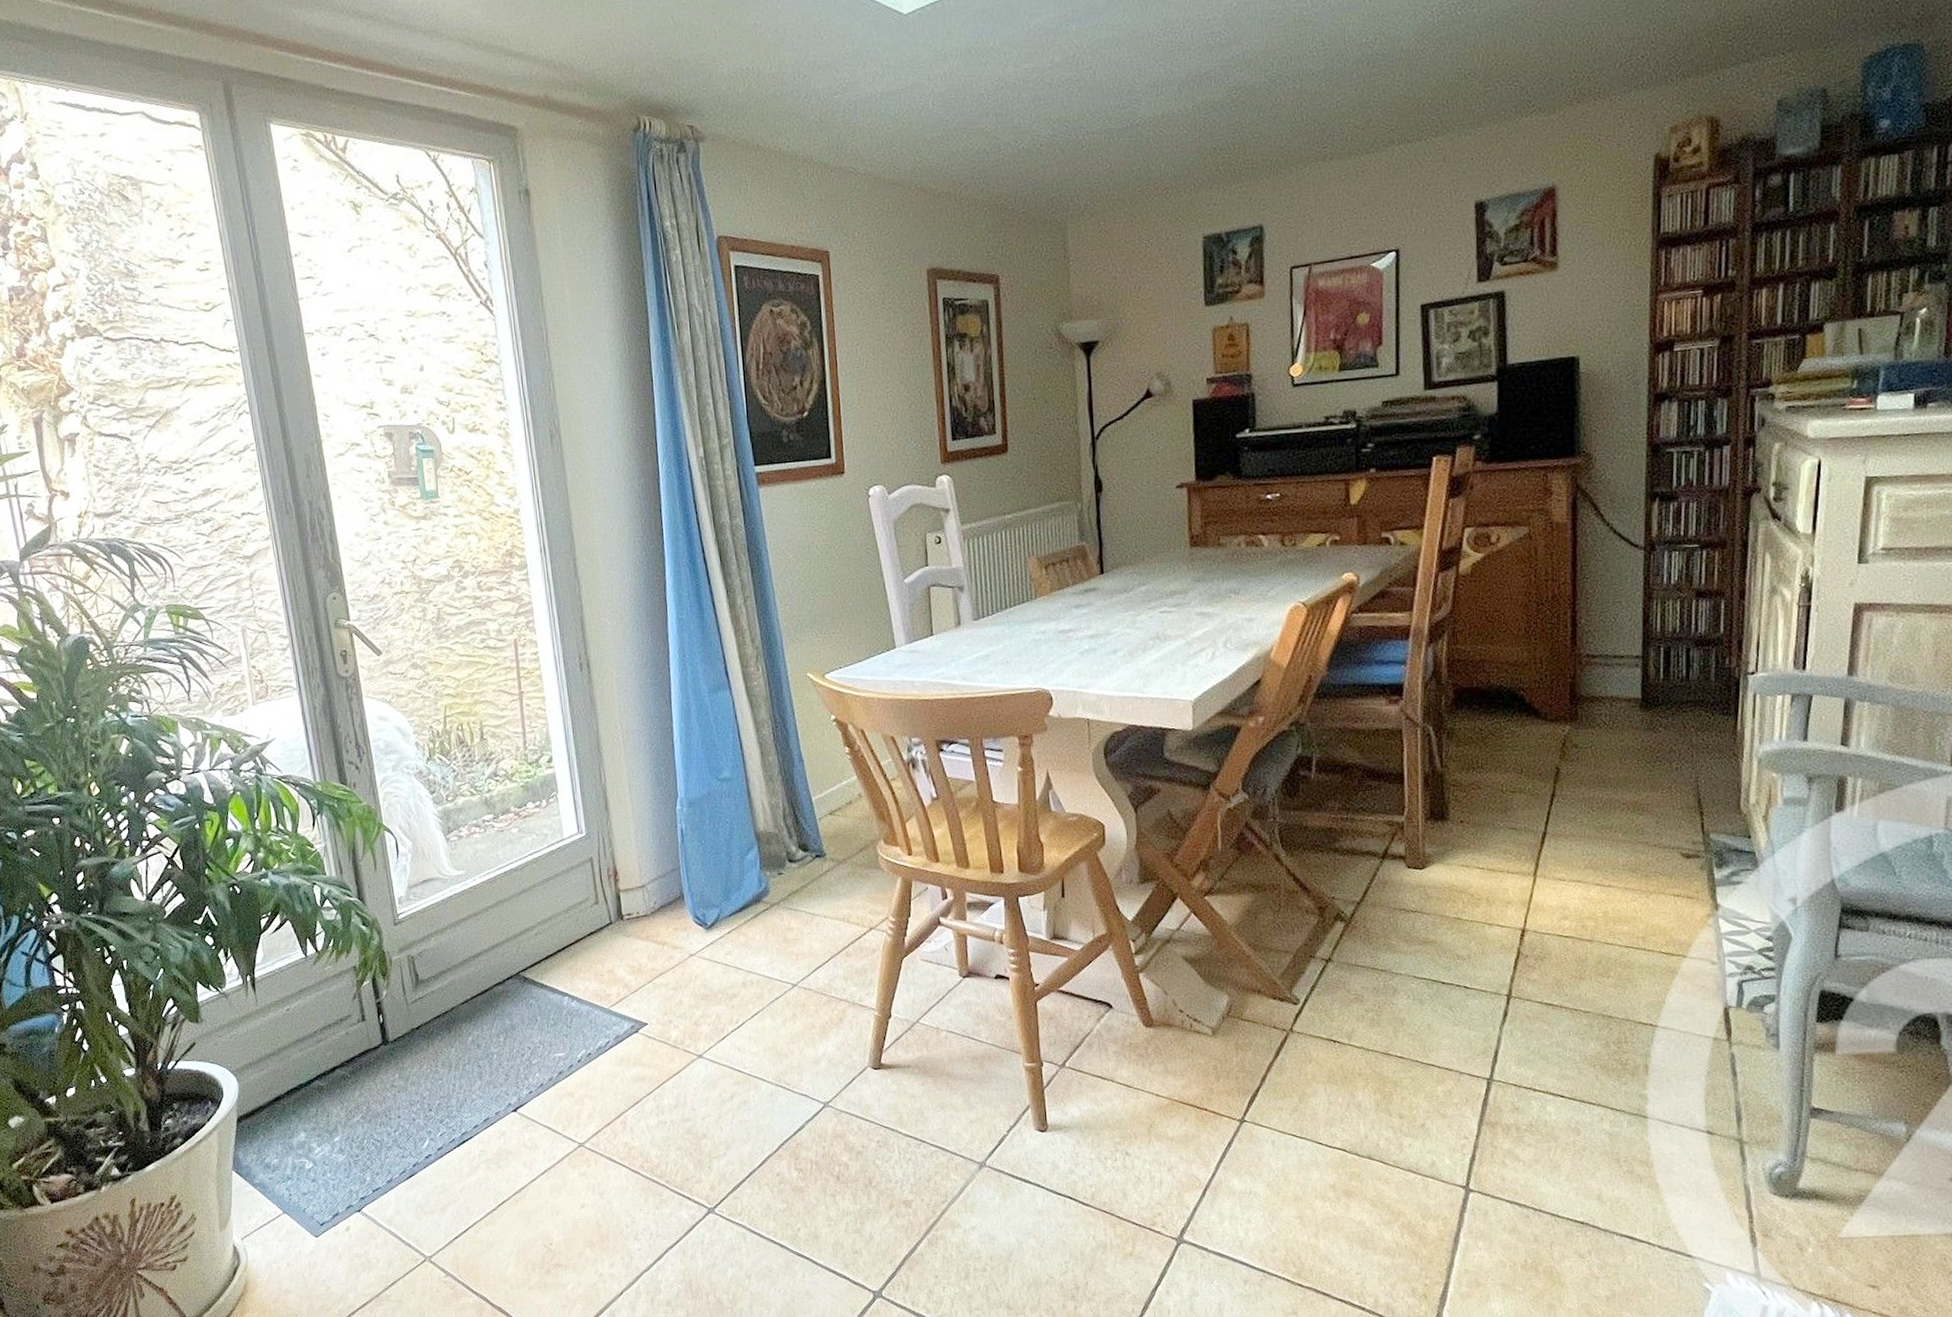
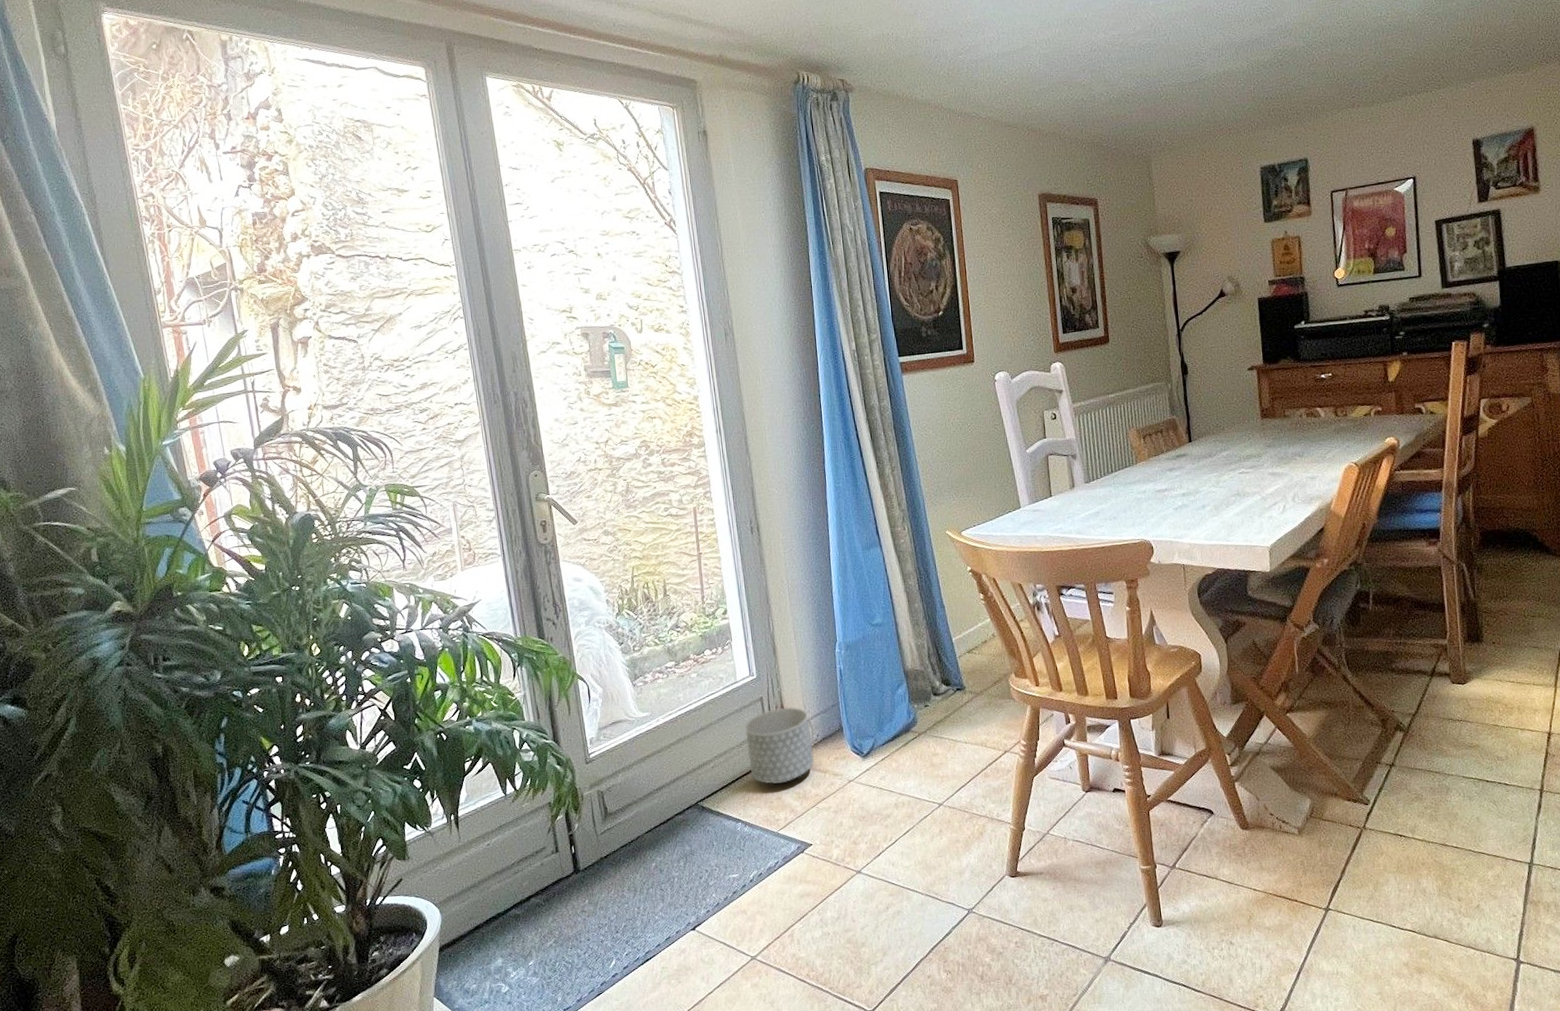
planter: none [572,870,652,956] -> present [745,707,815,785]

